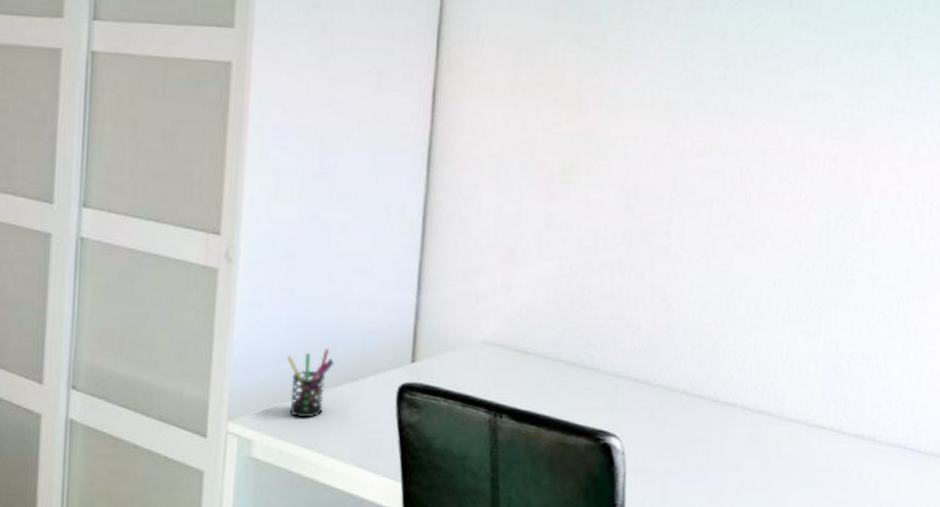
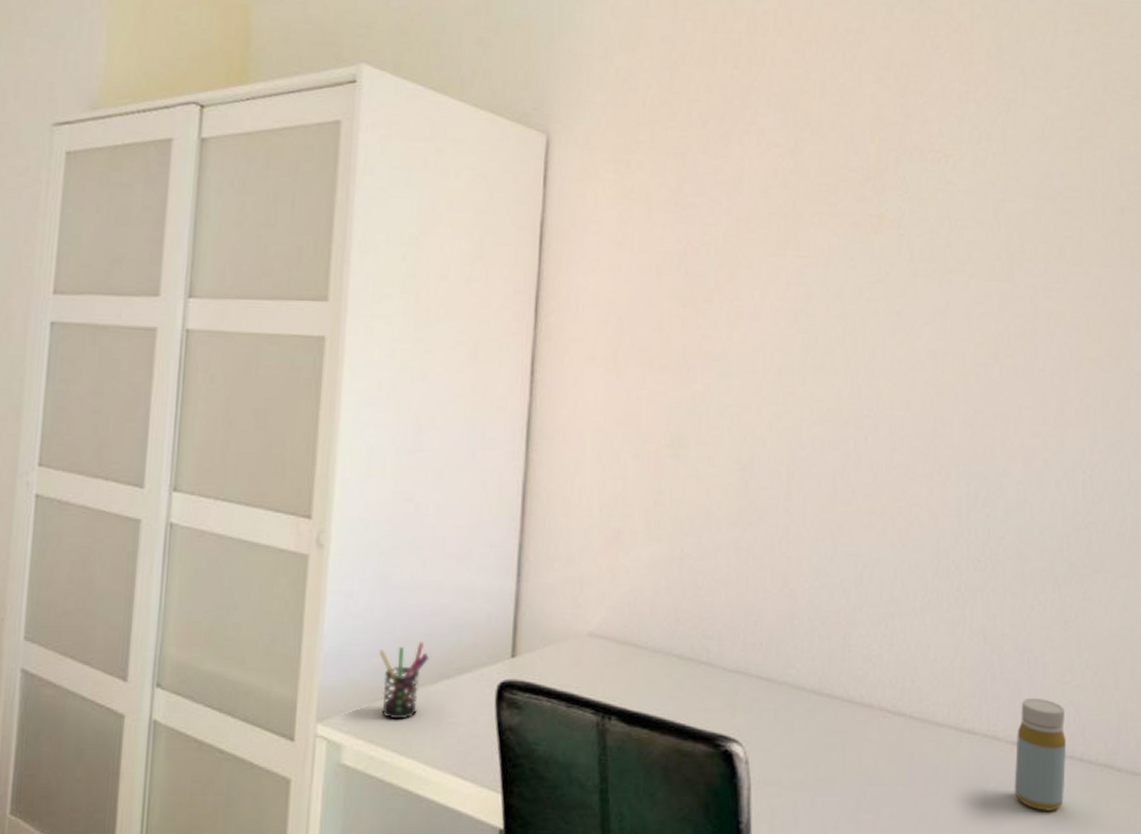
bottle: none [853,397,901,493] -> present [1014,697,1067,811]

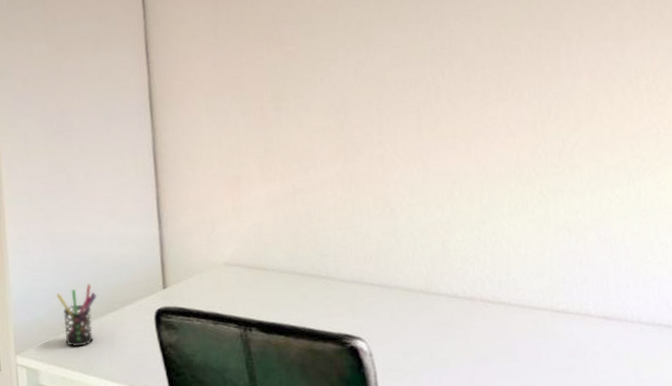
bottle: present [1014,697,1067,811] -> none [606,277,656,373]

